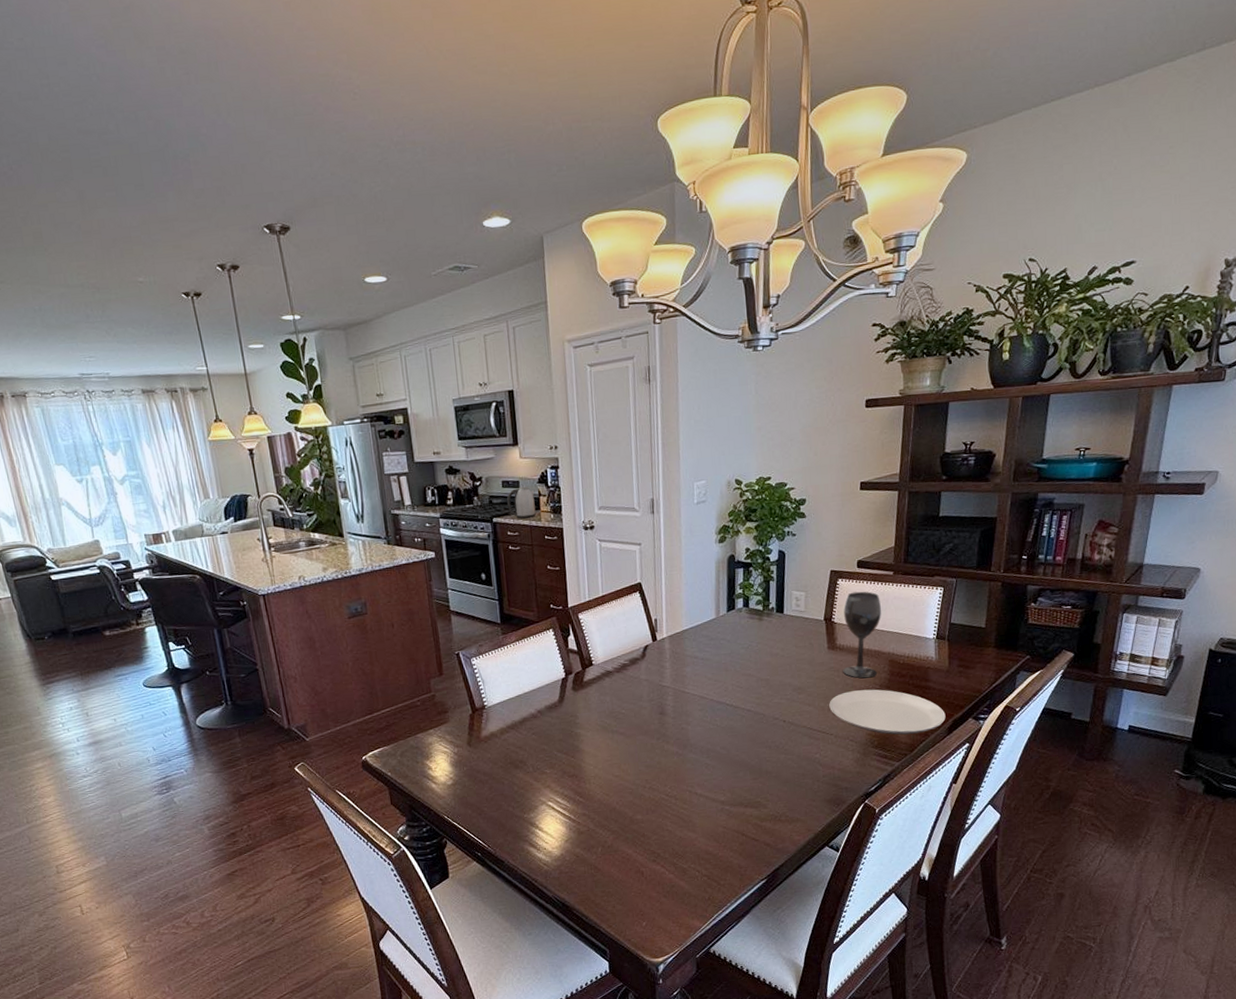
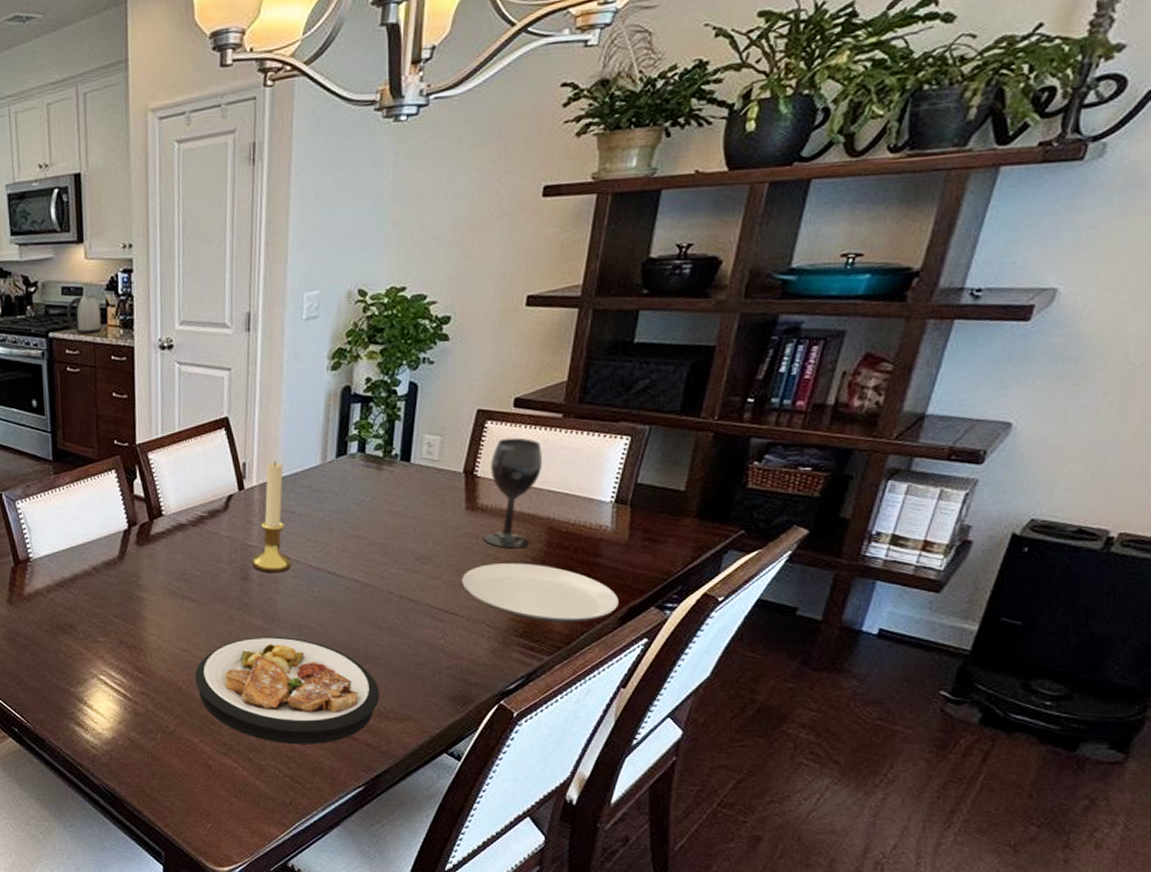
plate: none [626,759,773,849] -> present [195,636,380,745]
candle holder: none [666,616,699,708] -> present [252,460,293,573]

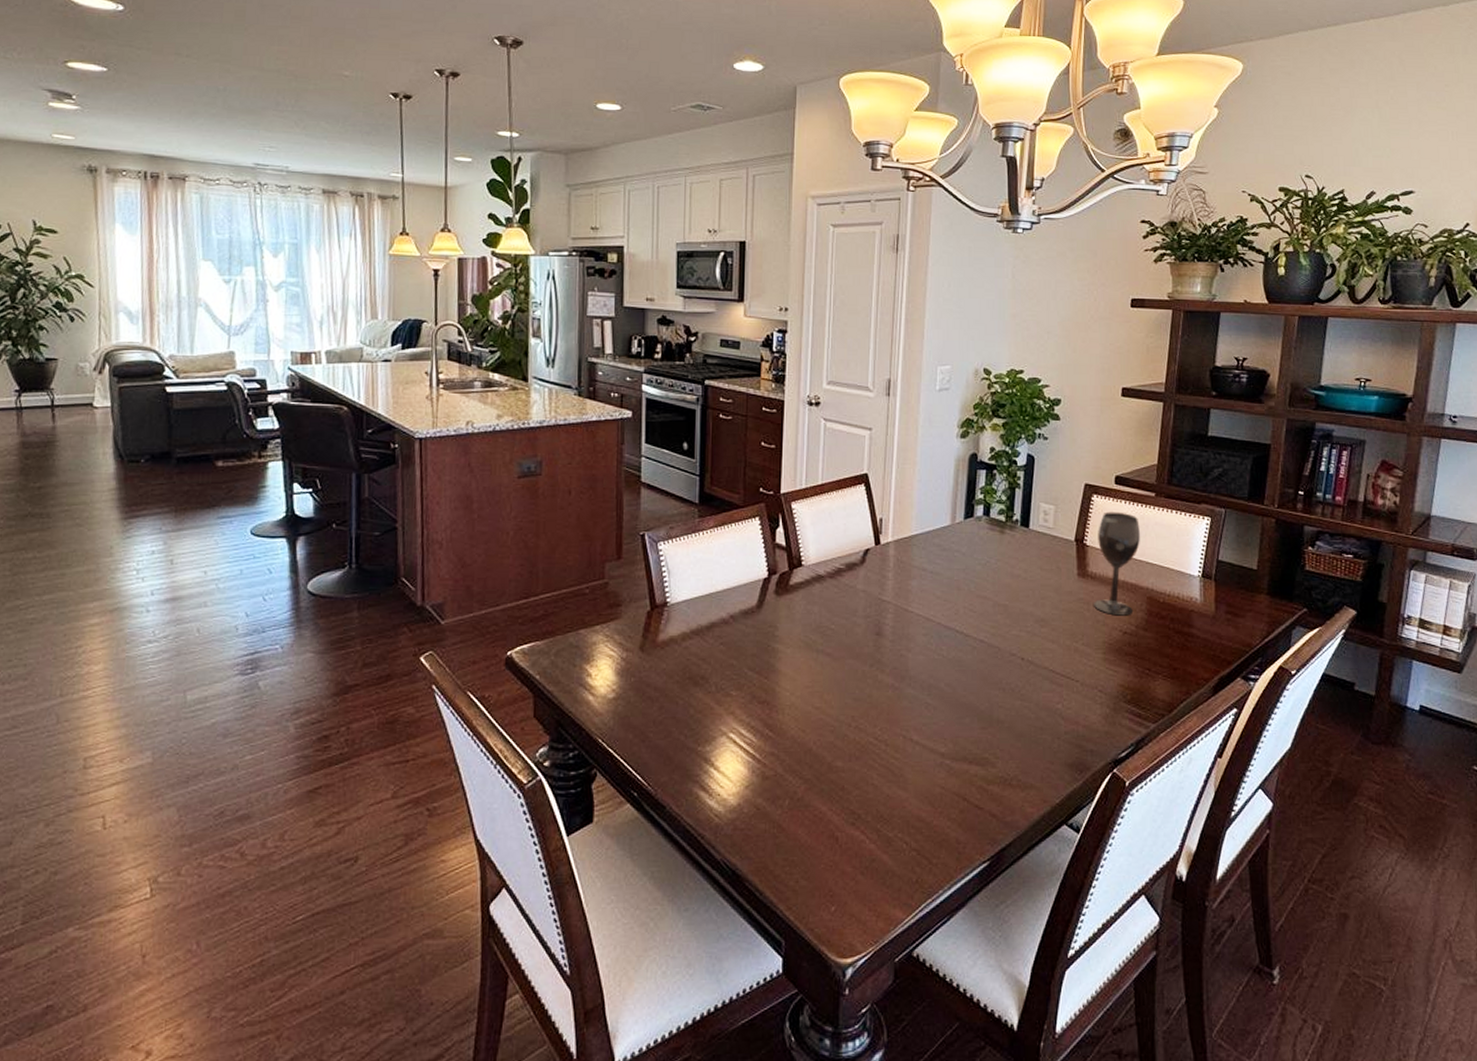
kettle: present [67,294,102,334] -> none [724,348,755,385]
plate: present [195,636,380,745] -> none [826,695,1003,814]
candle holder: present [252,460,293,573] -> none [885,518,923,630]
plate: present [462,563,619,623] -> none [1076,630,1211,690]

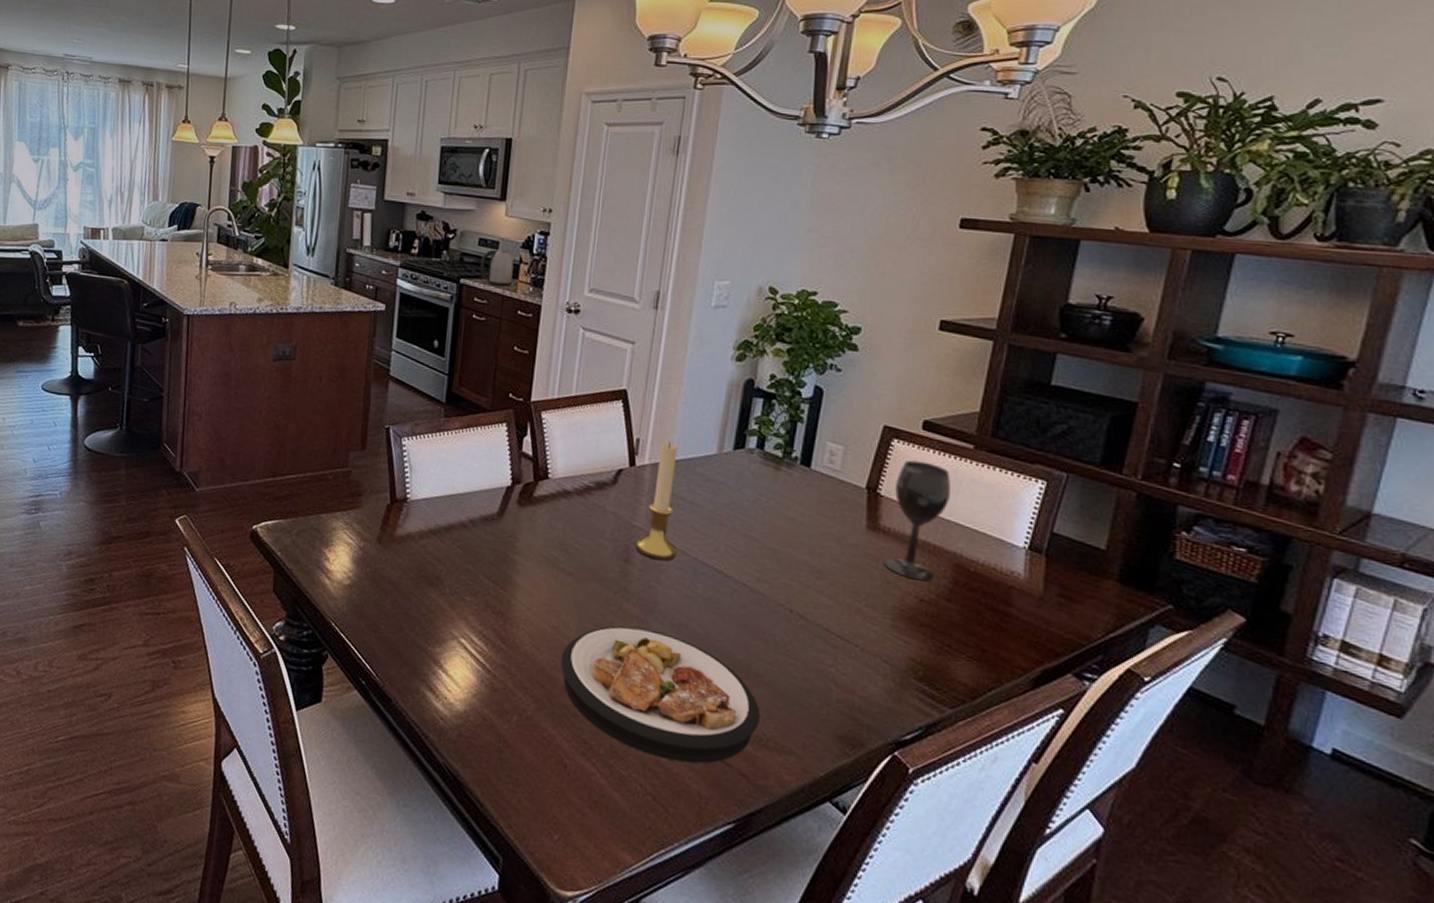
kettle: none [724,348,755,385] -> present [480,248,514,287]
plate: none [826,695,1003,814] -> present [561,626,760,764]
candle holder: none [885,518,923,630] -> present [635,442,678,561]

